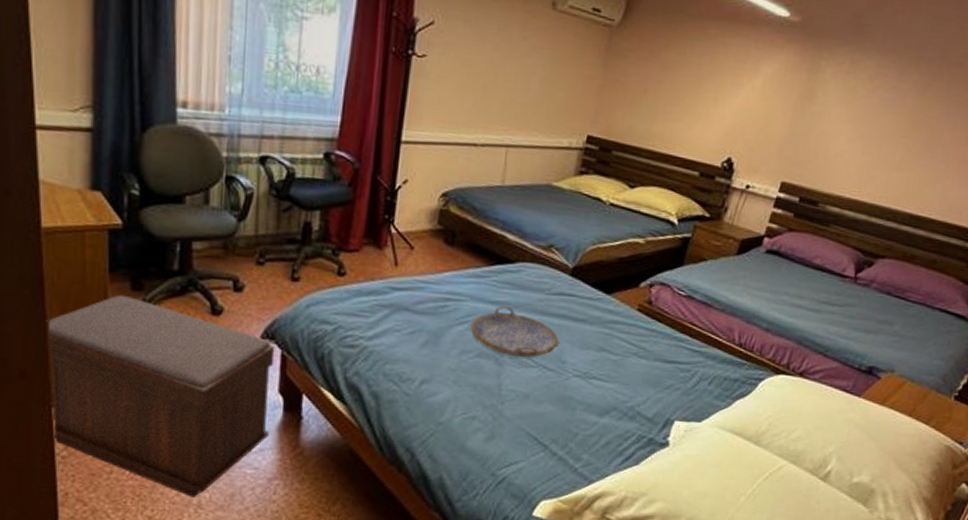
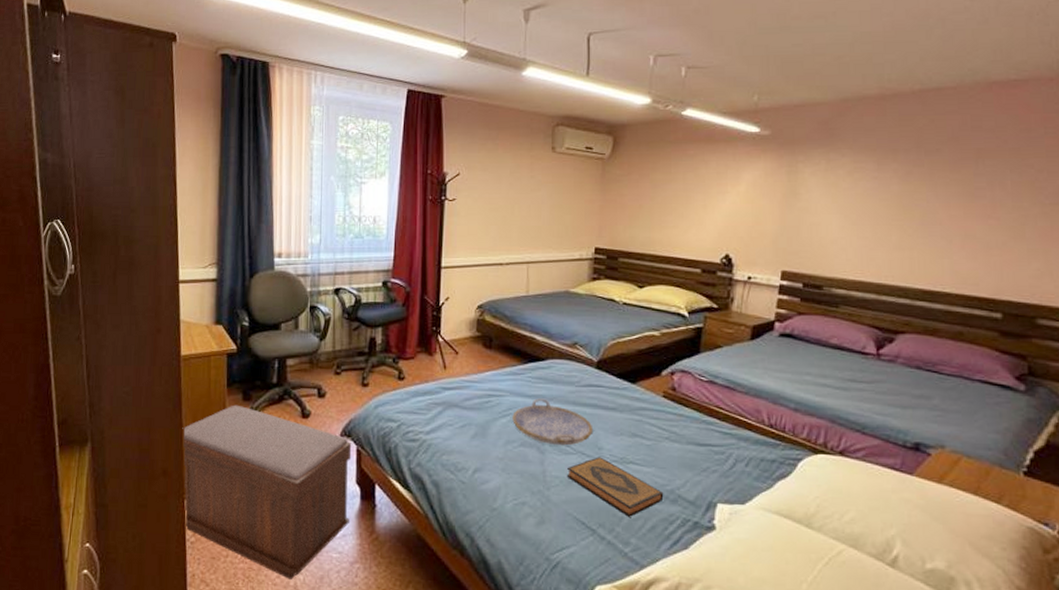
hardback book: none [523,371,623,433] -> present [566,457,664,517]

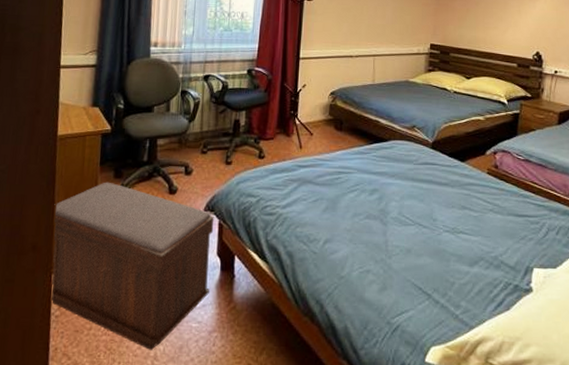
serving tray: present [512,398,592,446] -> none [359,175,428,218]
hardback book: present [566,457,664,517] -> none [406,227,489,282]

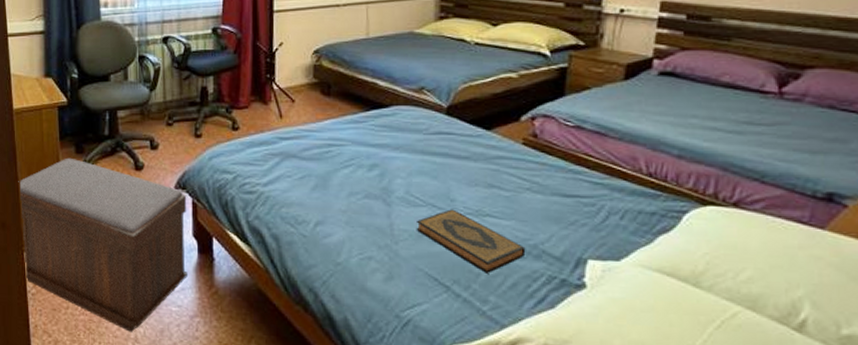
hardback book: none [406,227,489,282] -> present [416,209,526,273]

